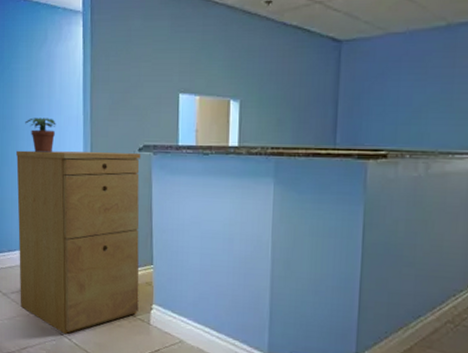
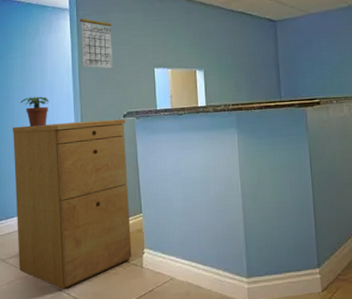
calendar: none [94,15,131,91] -> present [79,10,113,69]

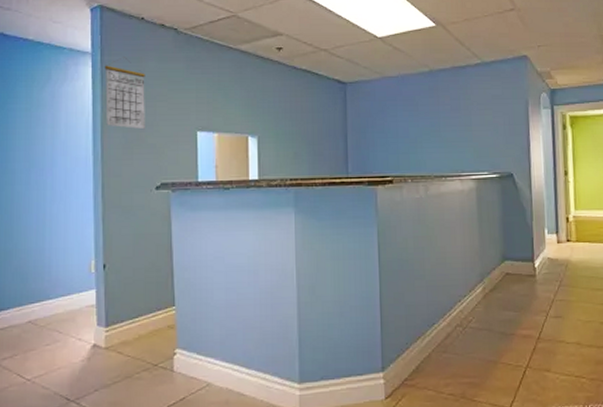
filing cabinet: present [13,119,132,290] -> none [11,192,160,399]
potted plant: present [20,96,49,127] -> none [23,159,61,197]

